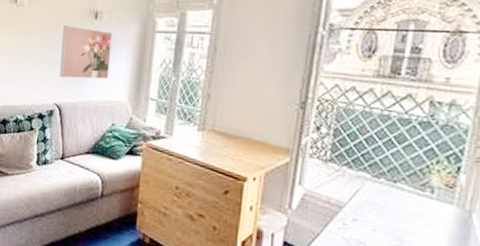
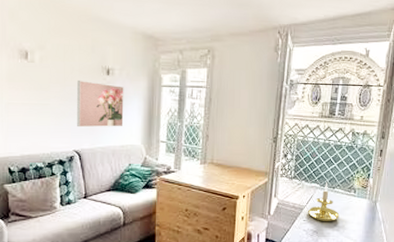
candle holder: none [349,171,404,233] -> present [307,181,339,222]

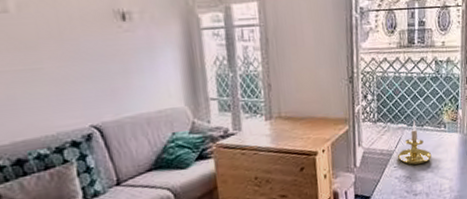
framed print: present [77,81,124,128] -> none [80,31,157,95]

